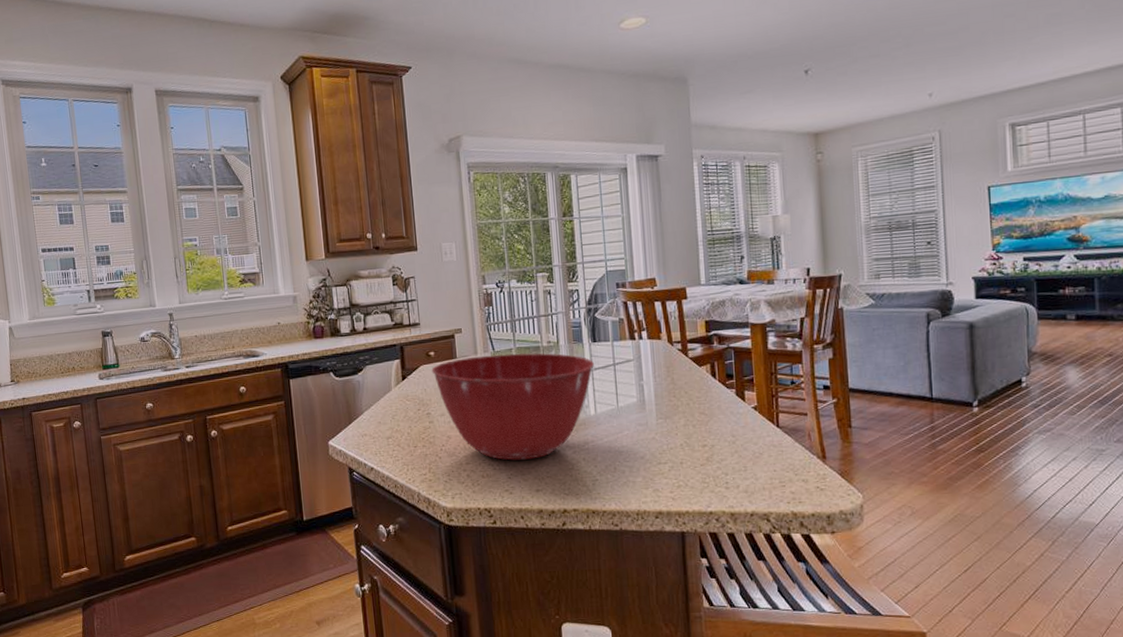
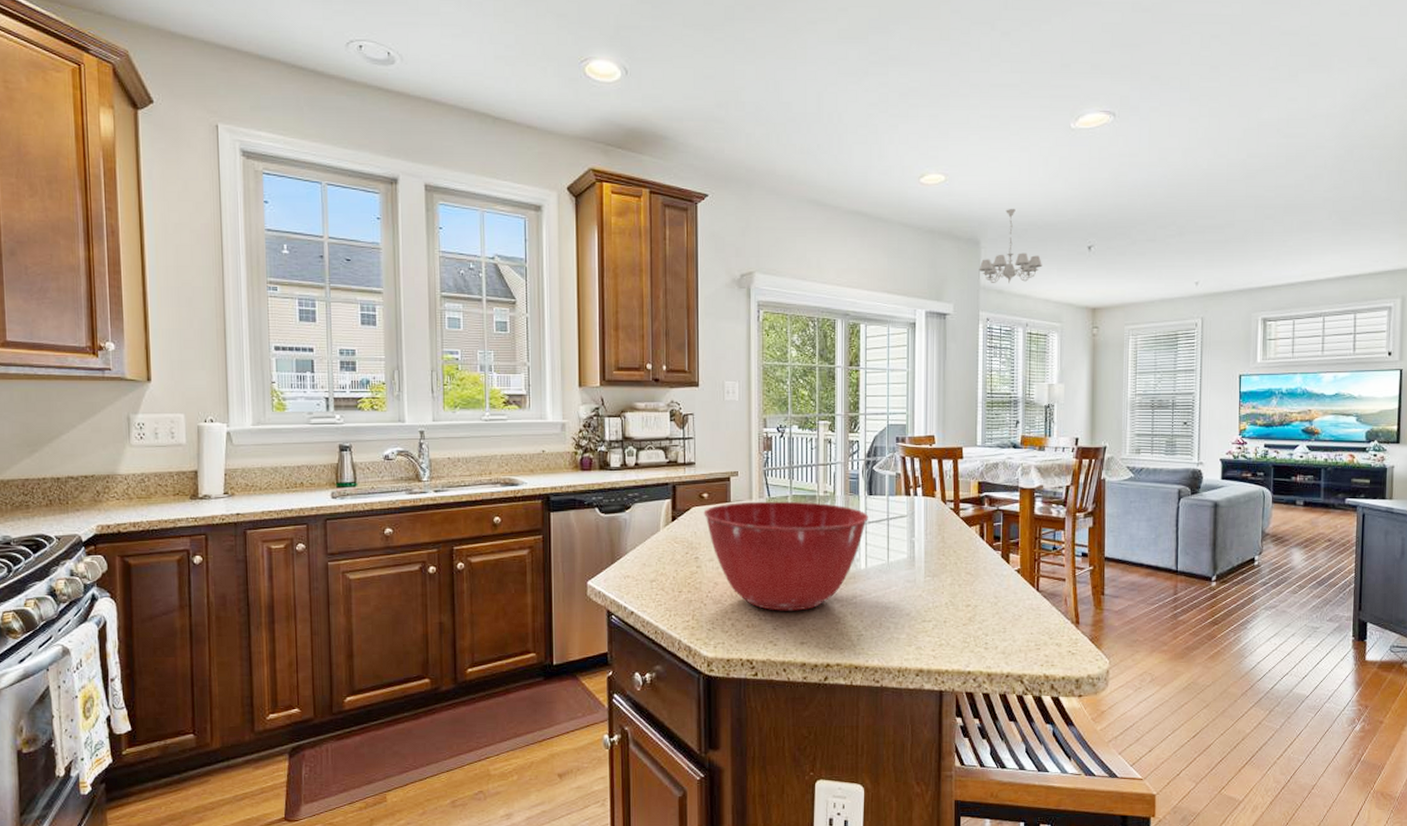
chandelier: none [688,41,756,120] -> present [979,208,1042,284]

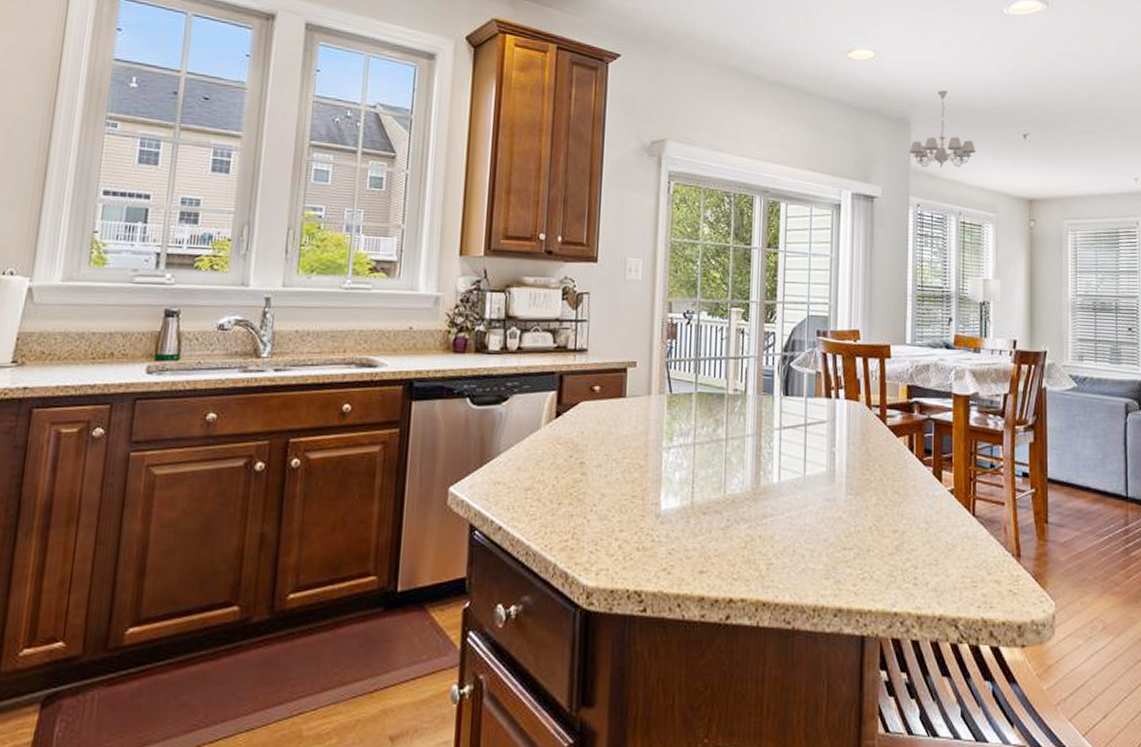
mixing bowl: present [703,501,869,611] -> none [593,397,785,532]

